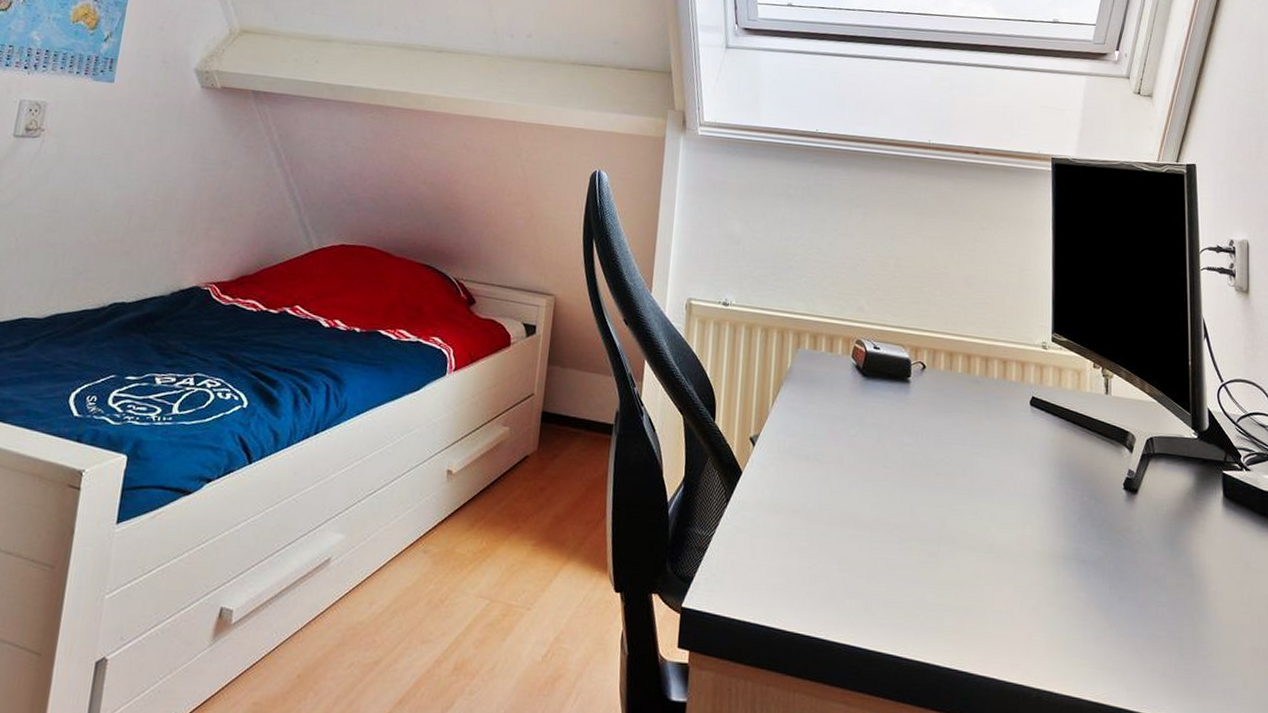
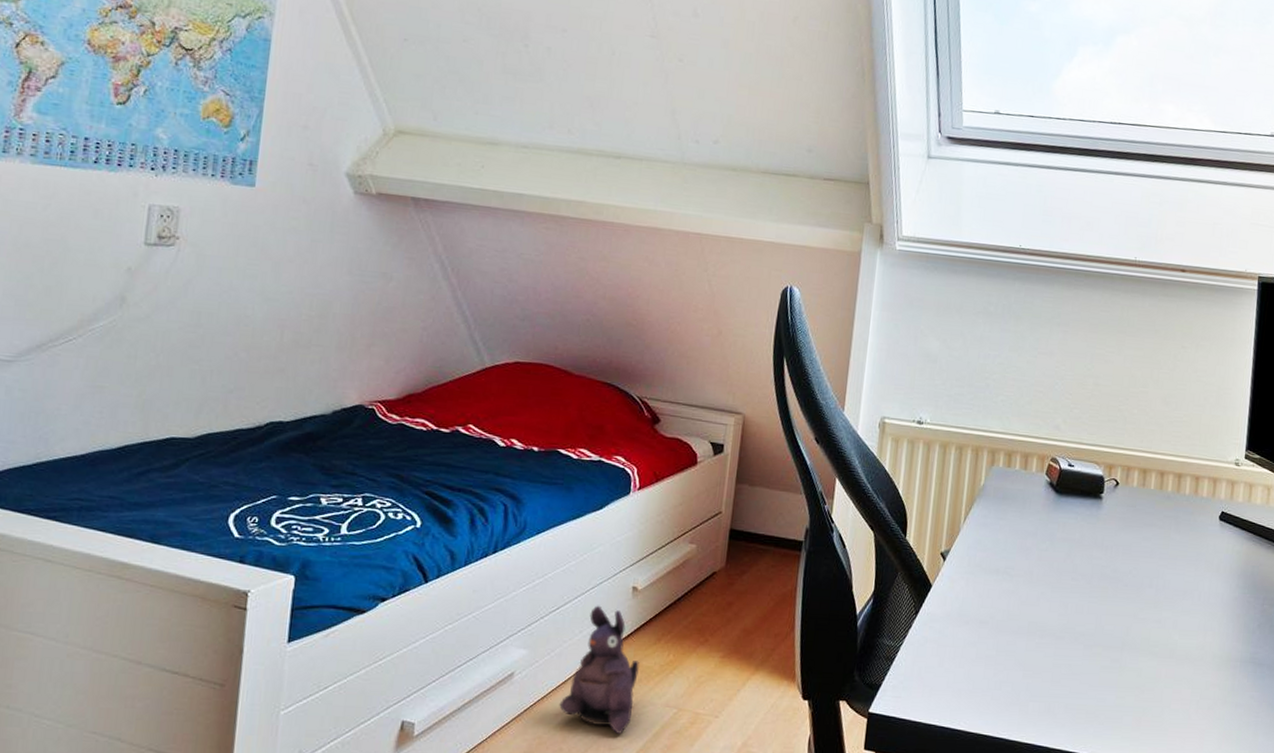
plush toy: none [373,488,453,627] -> present [559,605,639,735]

